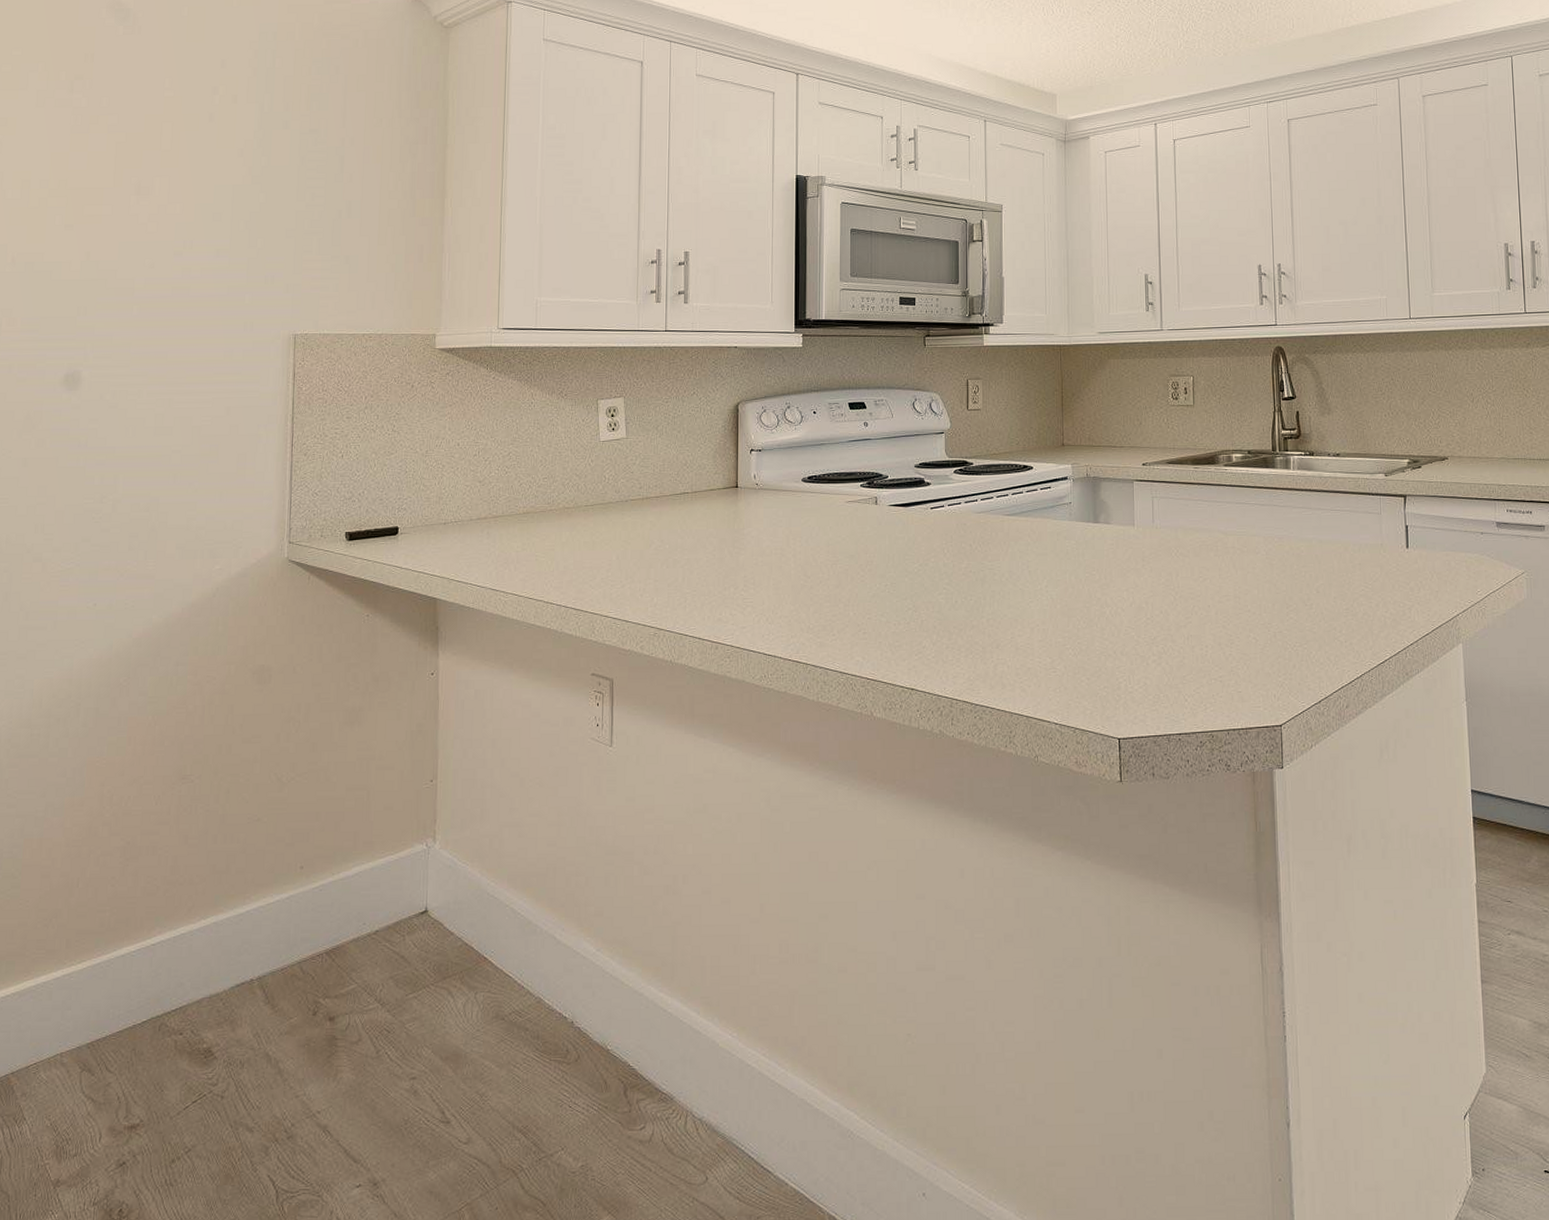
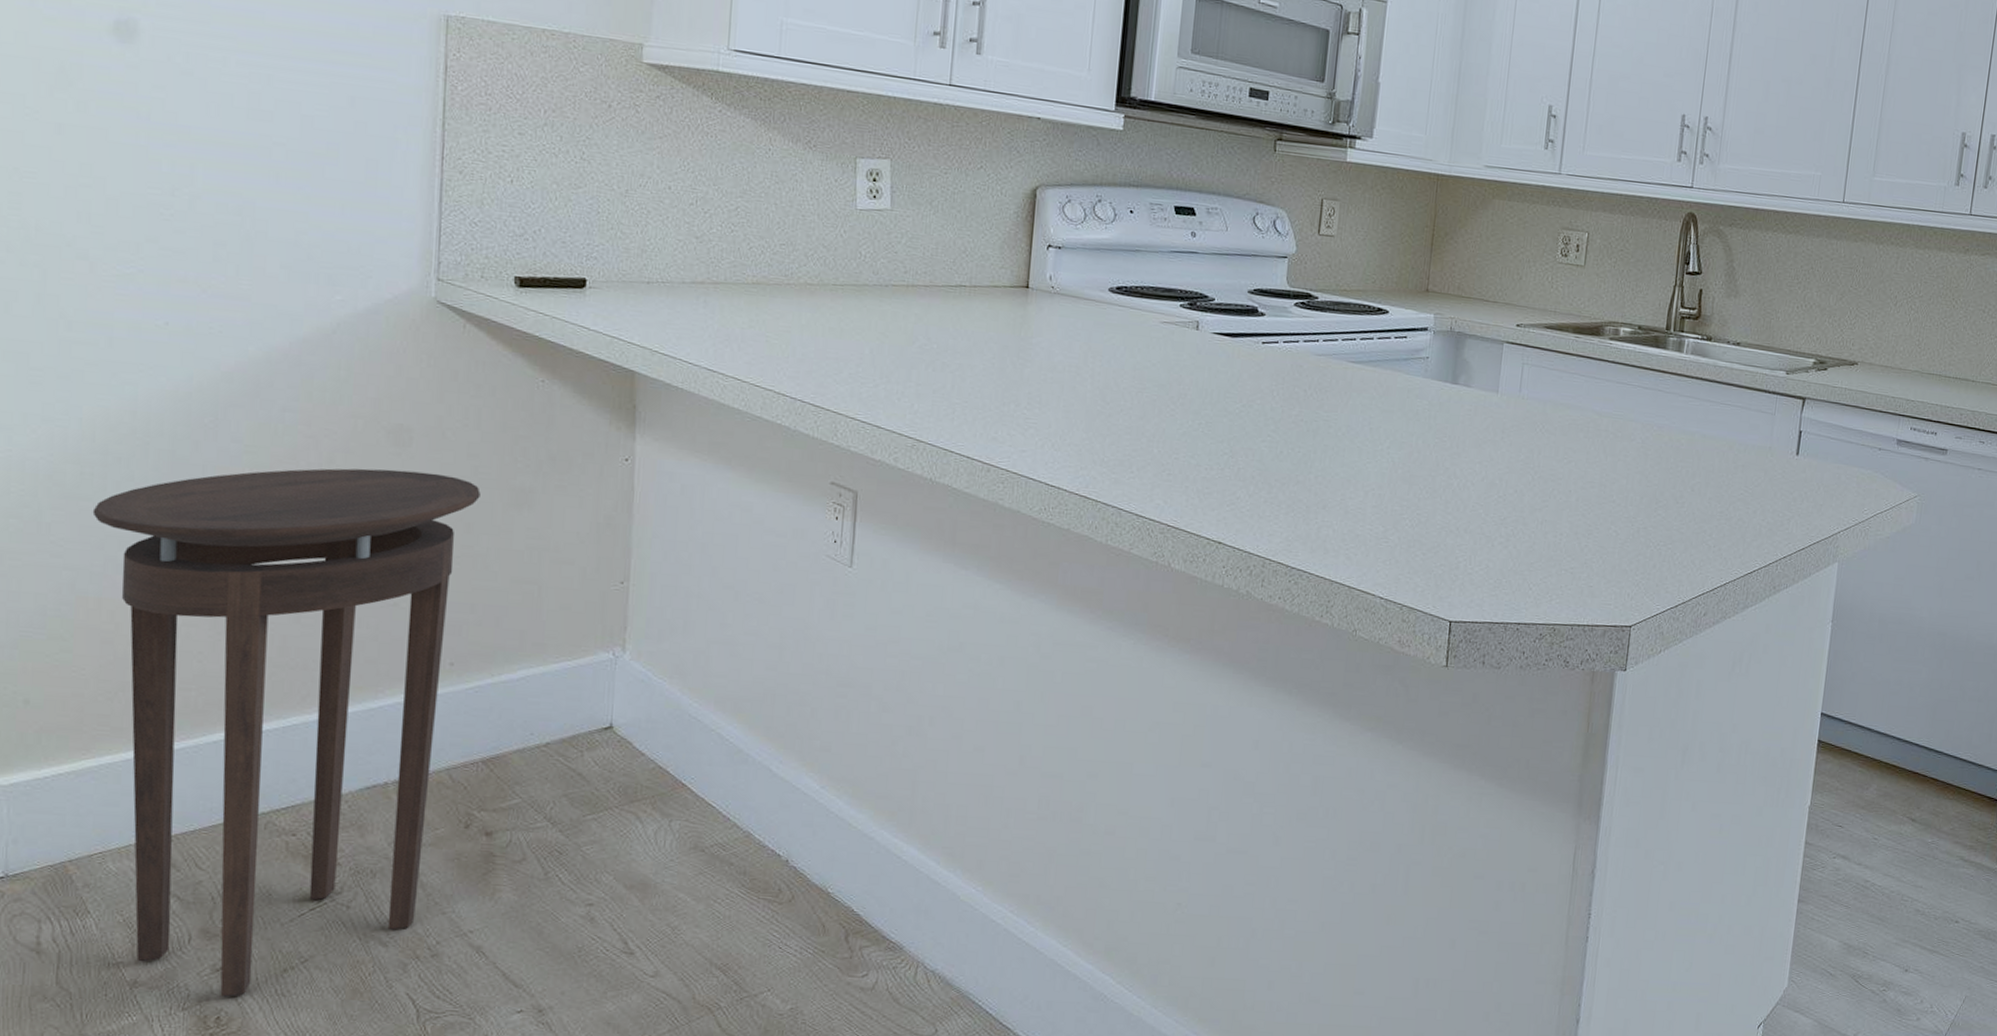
stool: none [38,703,322,1190] -> present [92,468,481,997]

